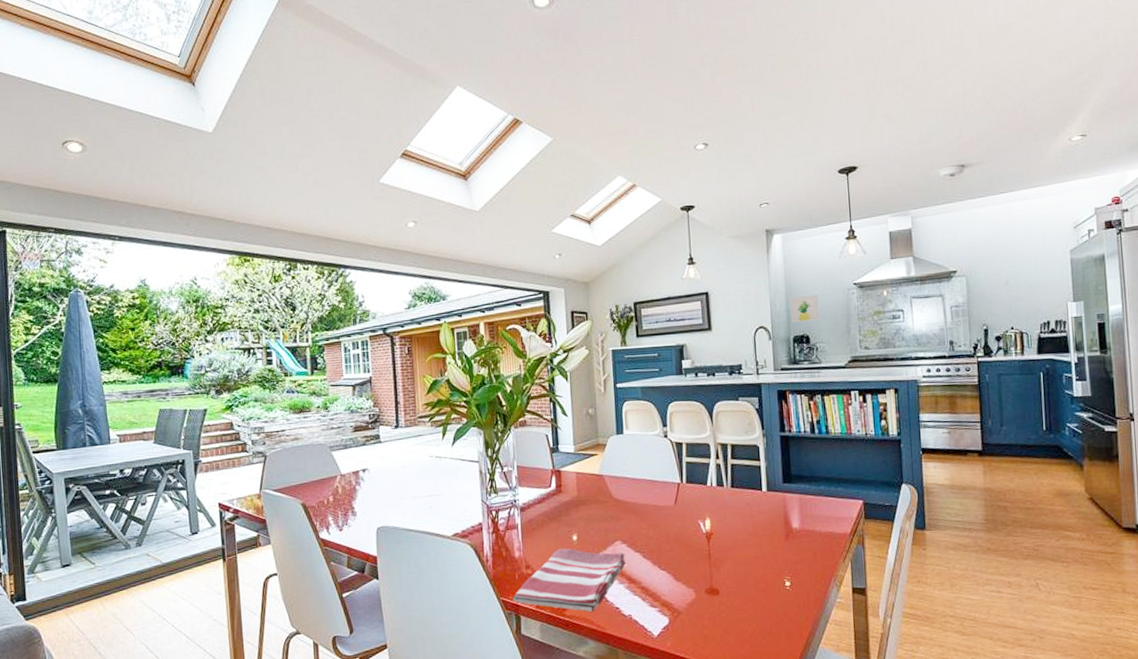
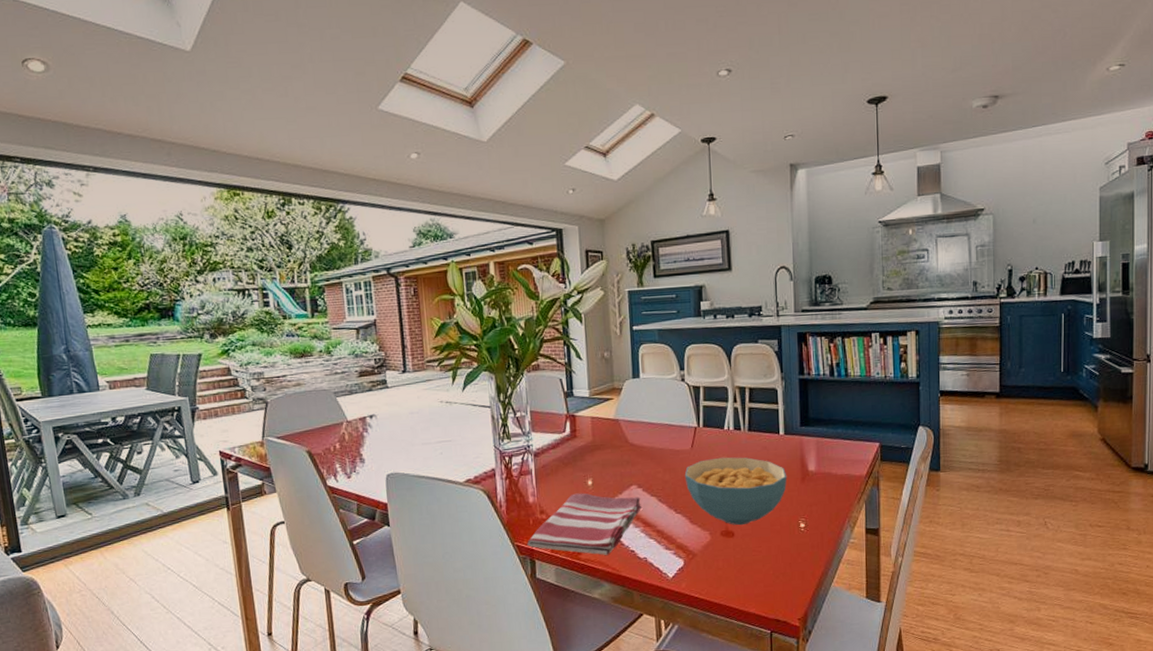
cereal bowl: none [668,513,771,583] -> present [684,457,787,526]
wall art: present [790,294,819,323] -> none [813,233,842,263]

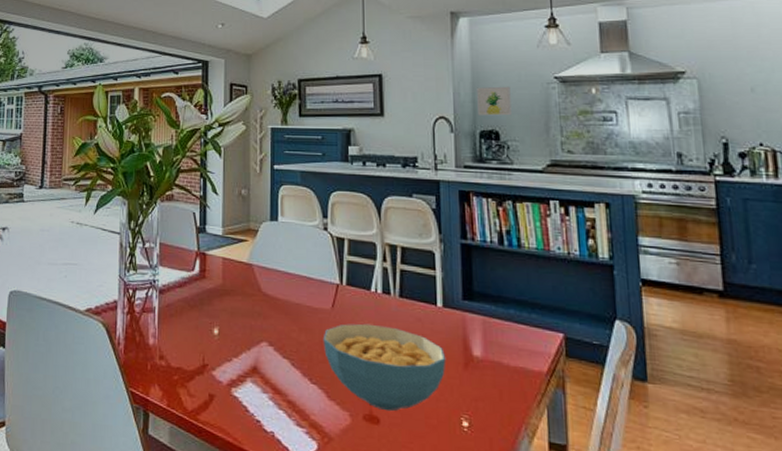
dish towel: present [527,493,641,555] -> none [142,341,271,421]
wall art: none [813,233,842,263] -> present [477,86,512,116]

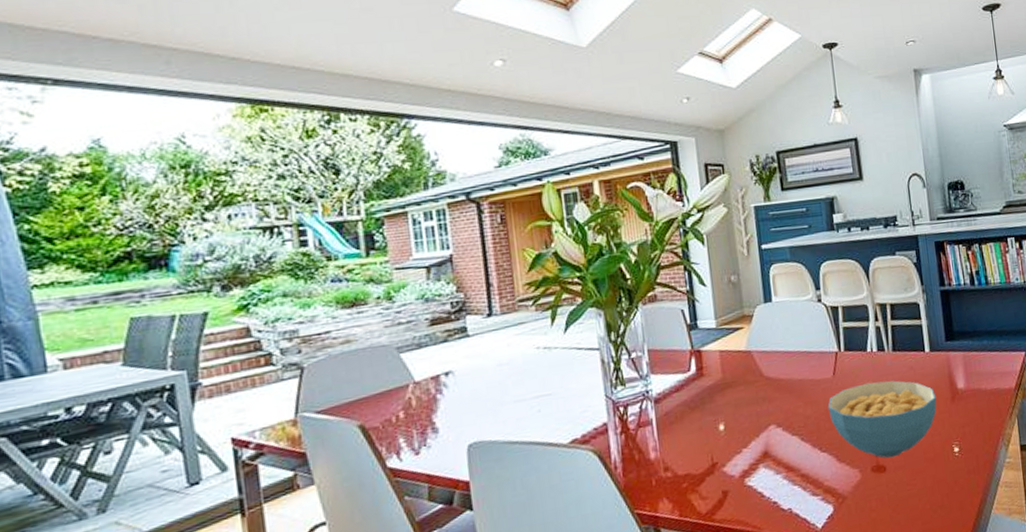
wall art: present [477,86,512,116] -> none [942,138,973,168]

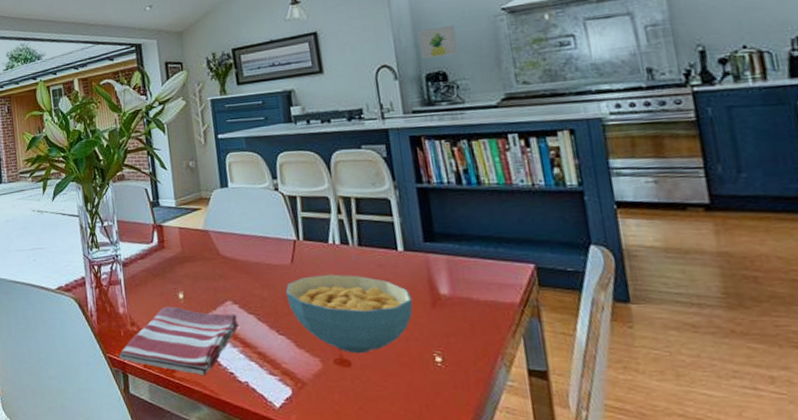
dish towel: none [649,438,782,514] -> present [119,306,239,375]
wall art: none [942,138,973,168] -> present [418,25,459,59]

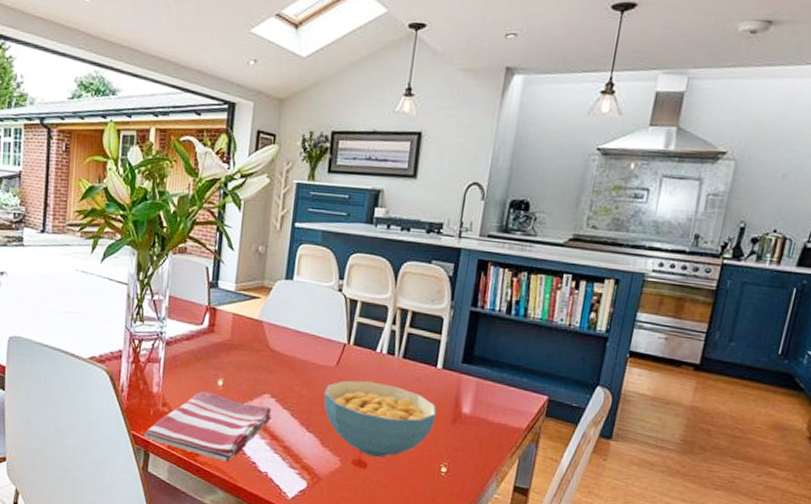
wall art: present [418,25,459,59] -> none [512,154,551,187]

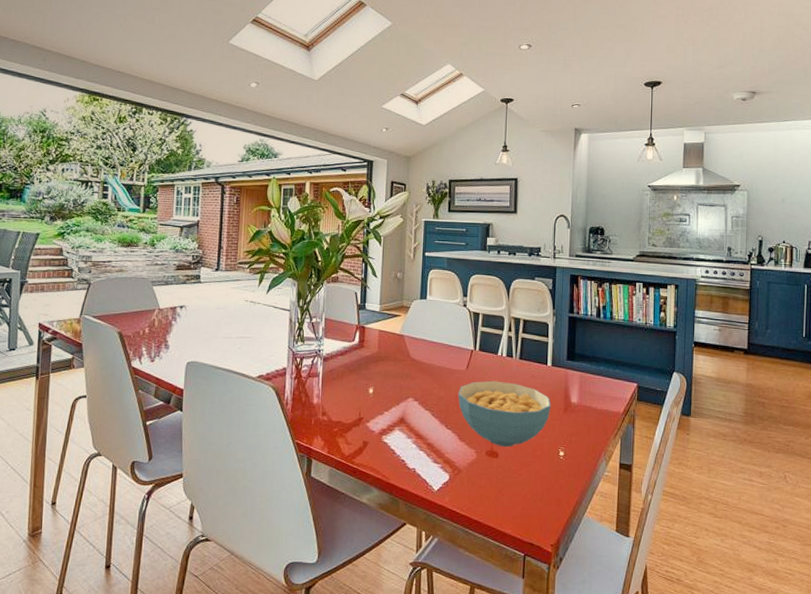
dish towel: present [143,391,272,462] -> none [306,399,416,462]

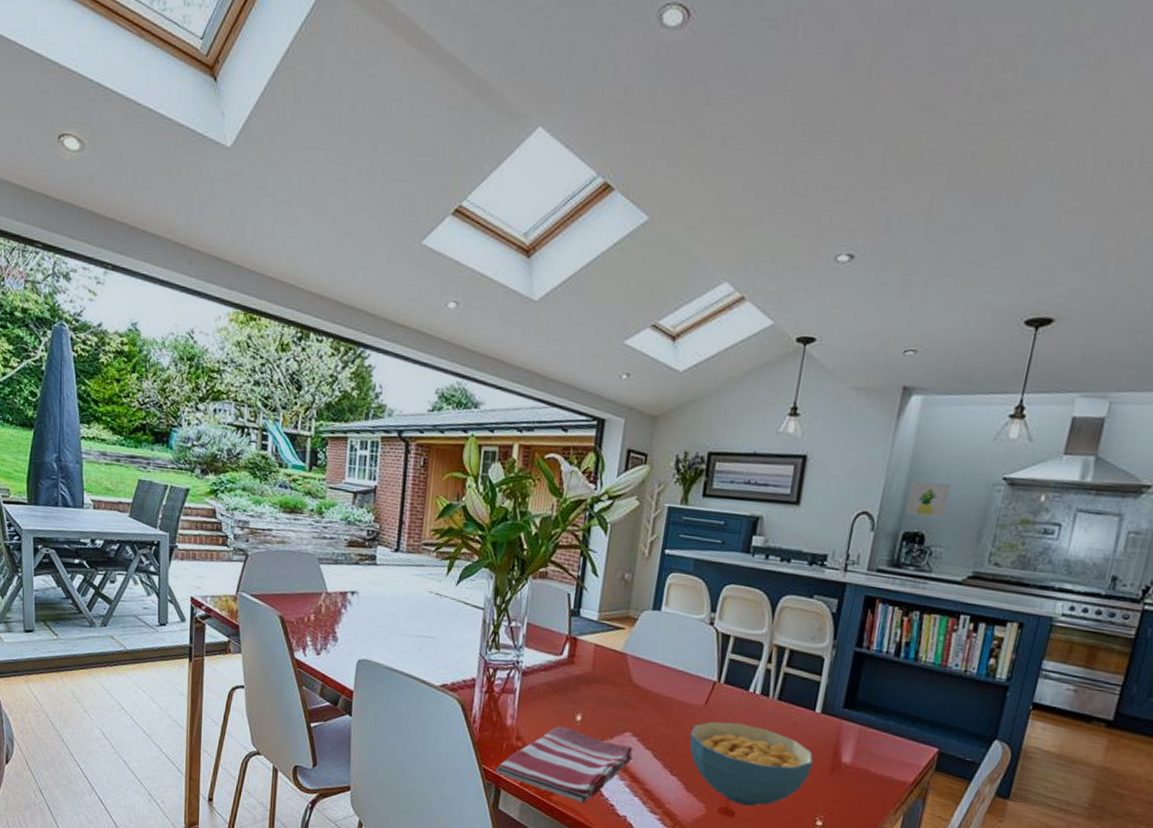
dish towel: none [306,399,416,462] -> present [495,726,634,803]
wall art: none [589,191,615,216] -> present [906,481,950,518]

